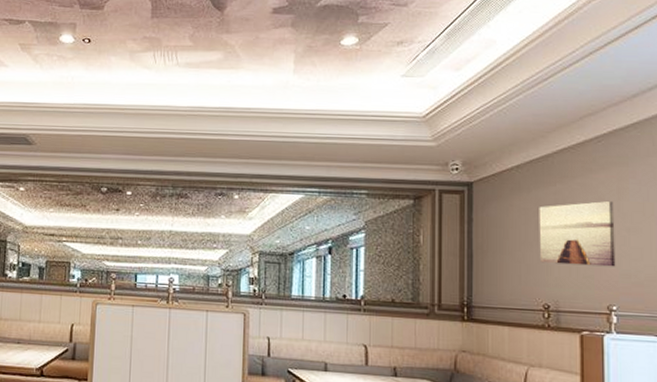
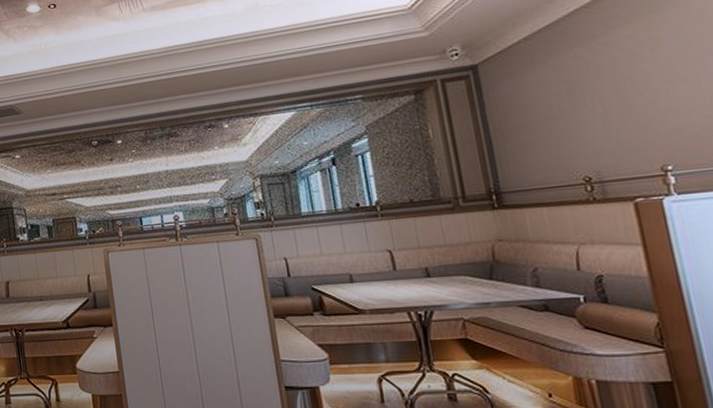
wall art: present [539,200,616,267] -> none [558,53,663,134]

